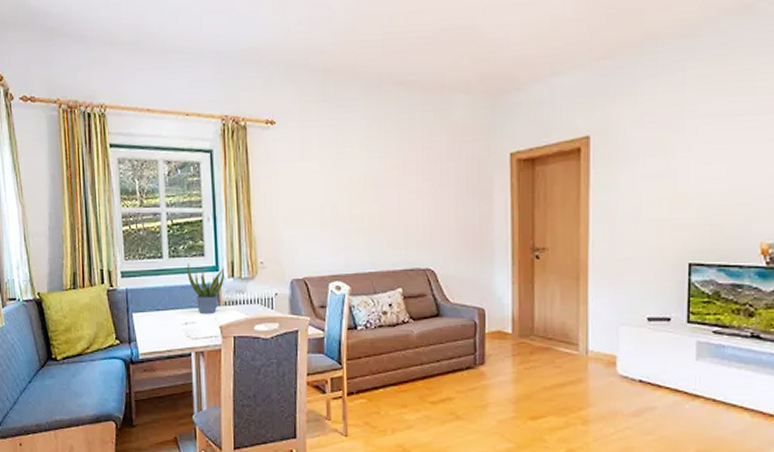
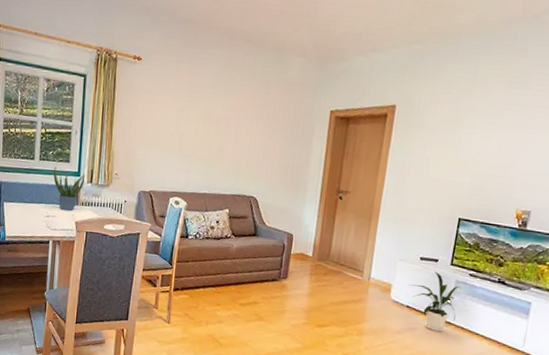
house plant: none [638,333,704,409] -> present [409,271,461,332]

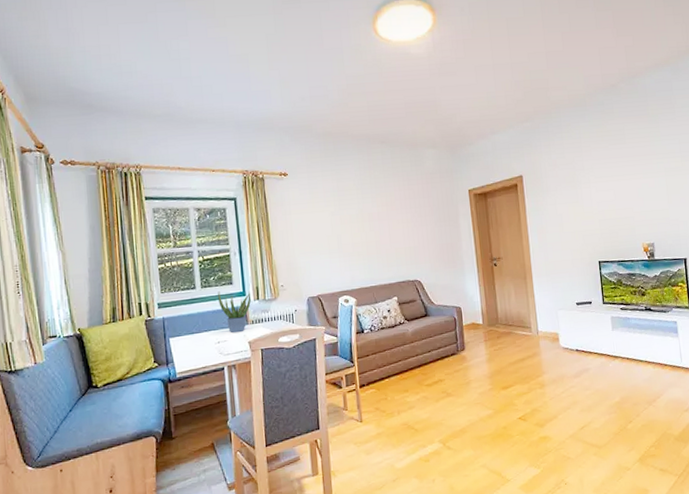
house plant: present [409,271,461,332] -> none [573,312,620,368]

